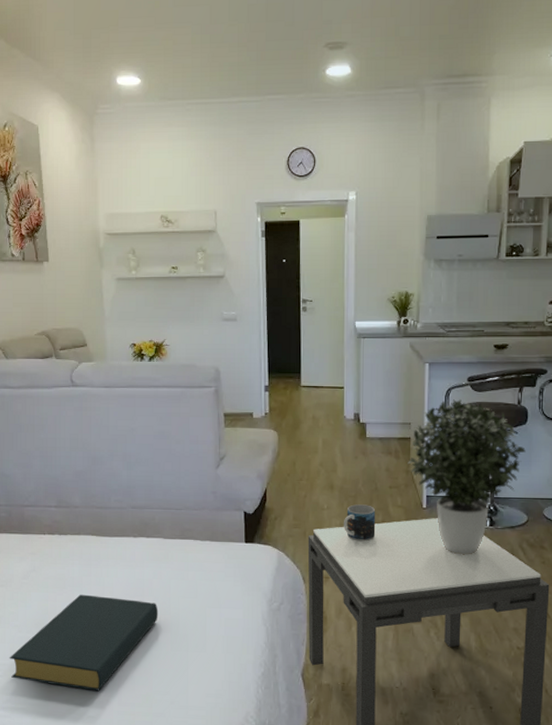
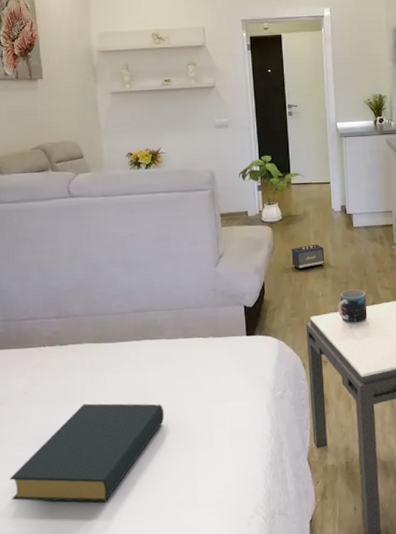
house plant: none [244,353,316,426] -> present [238,155,305,223]
speaker: none [297,453,333,479] -> present [291,244,325,270]

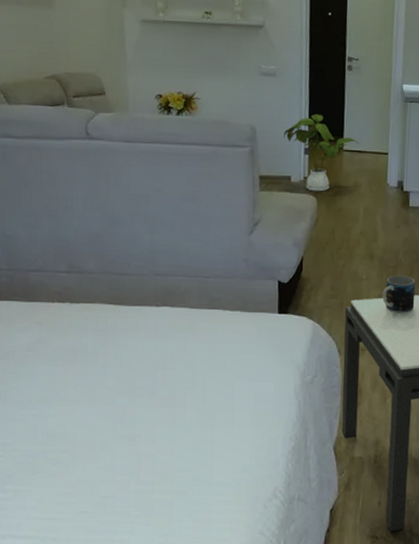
hardback book: present [9,403,165,502] -> none [10,367,182,470]
speaker: present [291,244,325,270] -> none [336,221,374,248]

